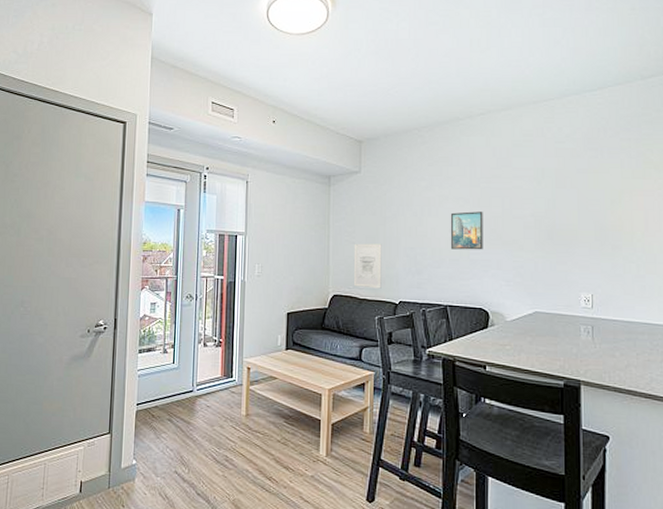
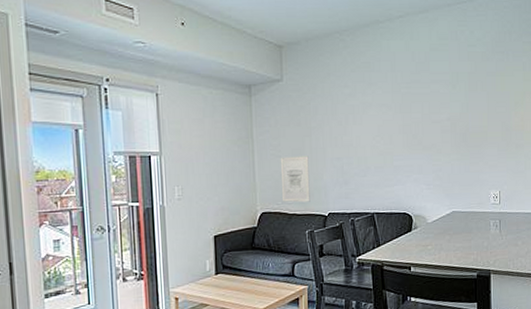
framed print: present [450,211,483,250] -> none [374,118,406,157]

